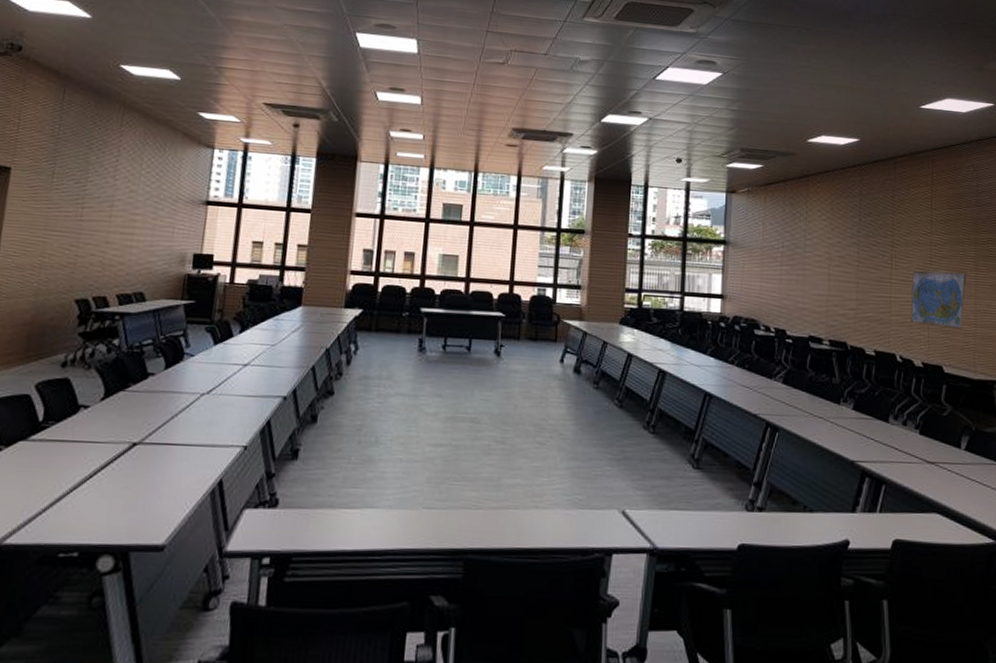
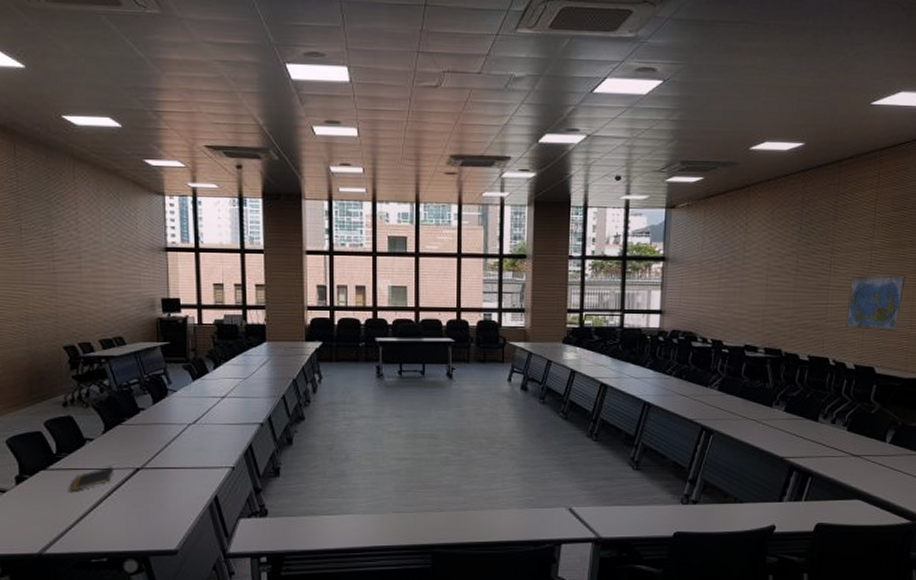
notepad: none [50,440,107,468] -> present [70,467,114,491]

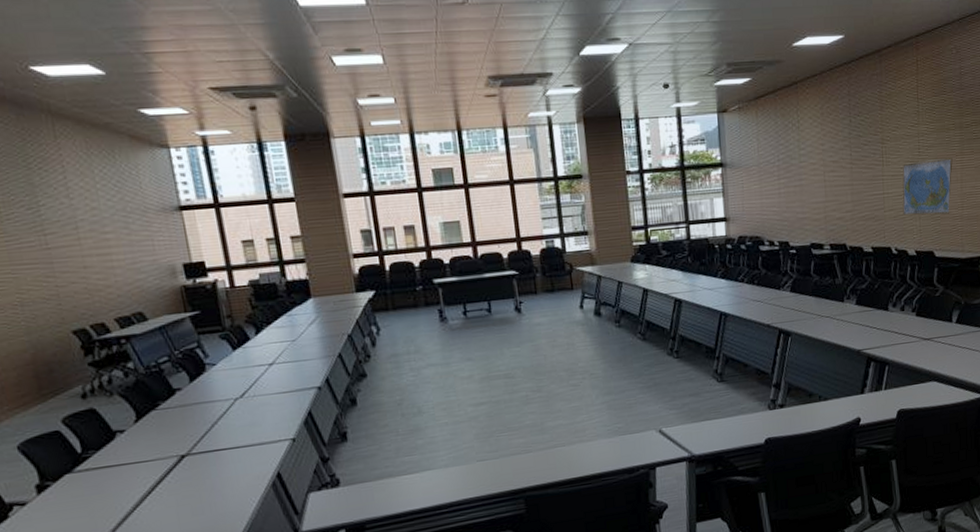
notepad: present [70,467,114,491] -> none [104,458,156,492]

